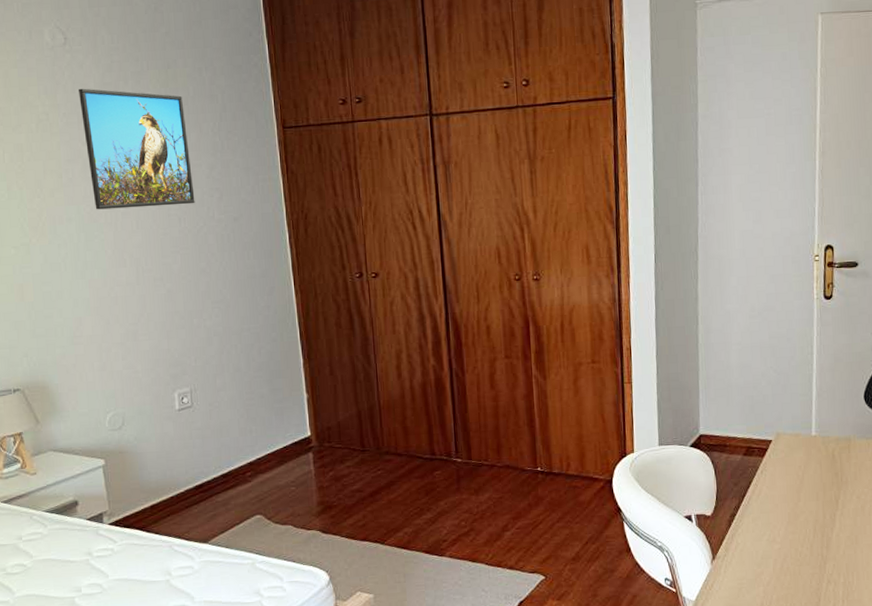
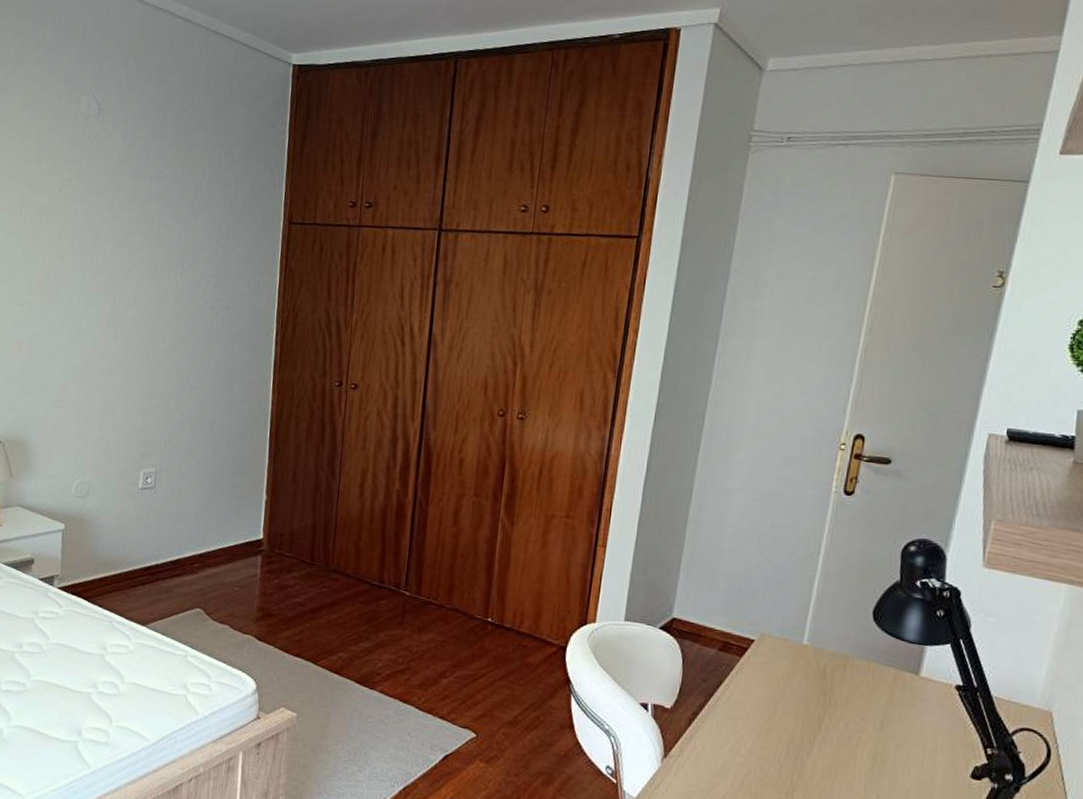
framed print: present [79,88,195,210] -> none [98,159,198,287]

